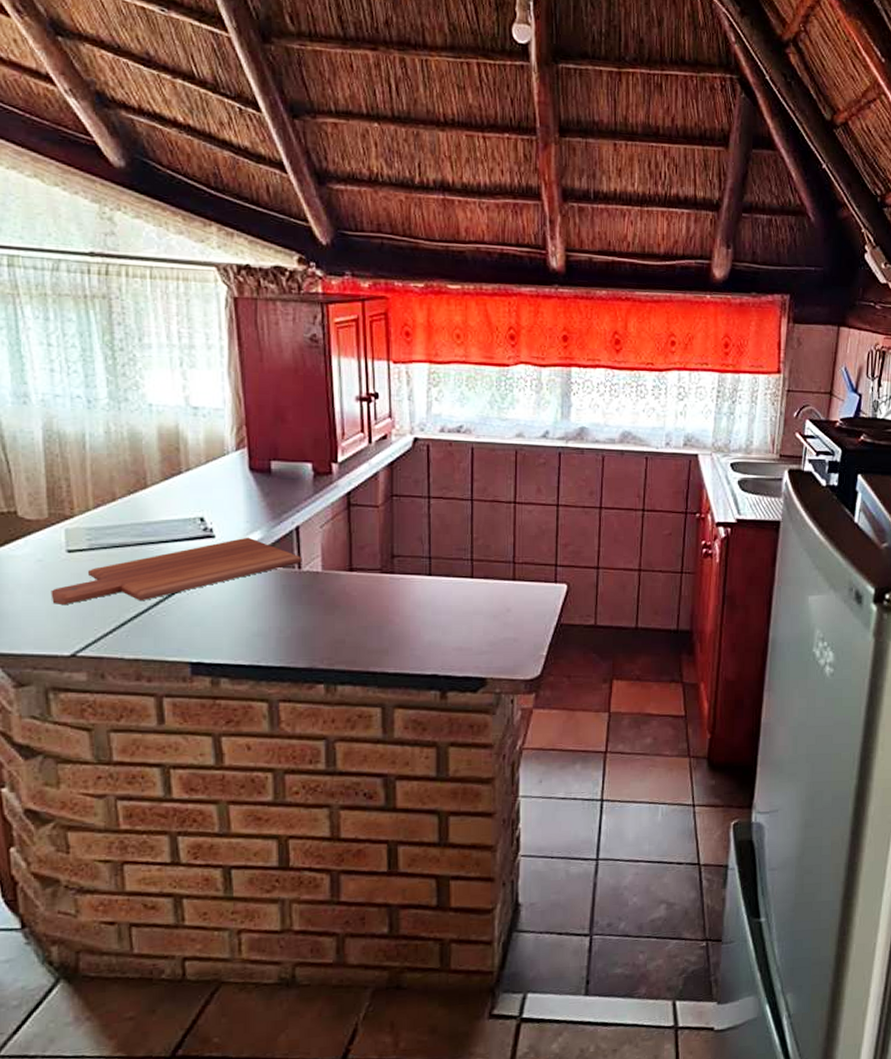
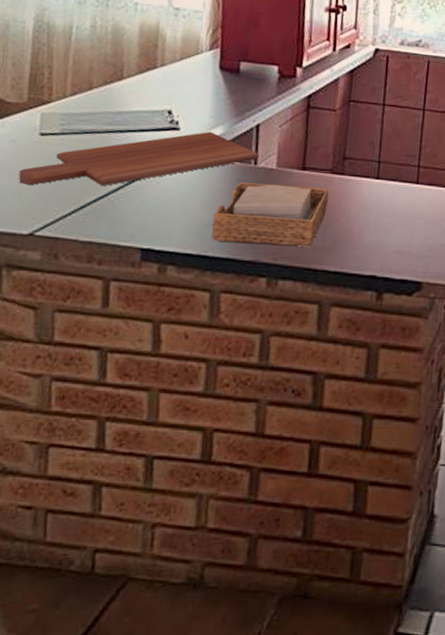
napkin holder: none [261,587,381,651] -> present [211,182,329,247]

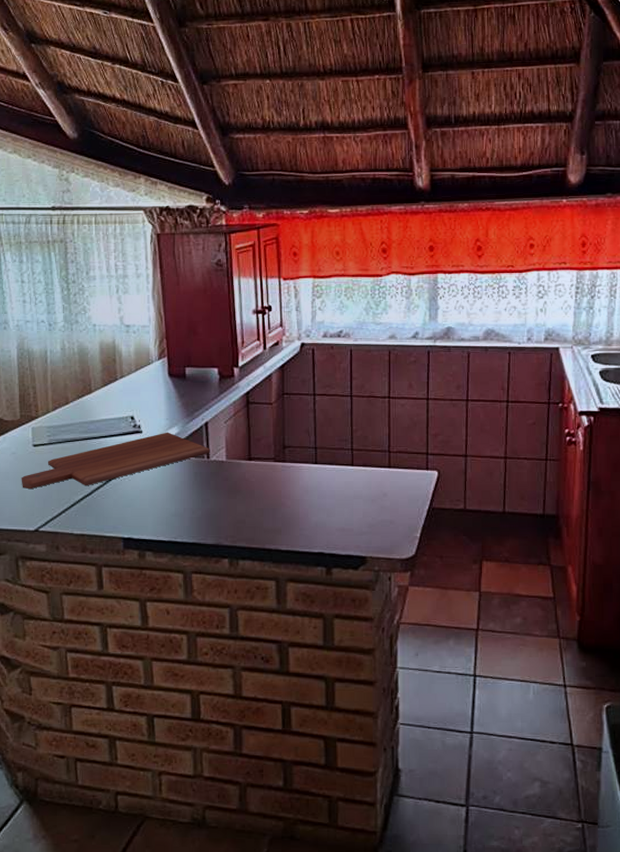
napkin holder: present [211,182,329,247] -> none [178,474,275,530]

